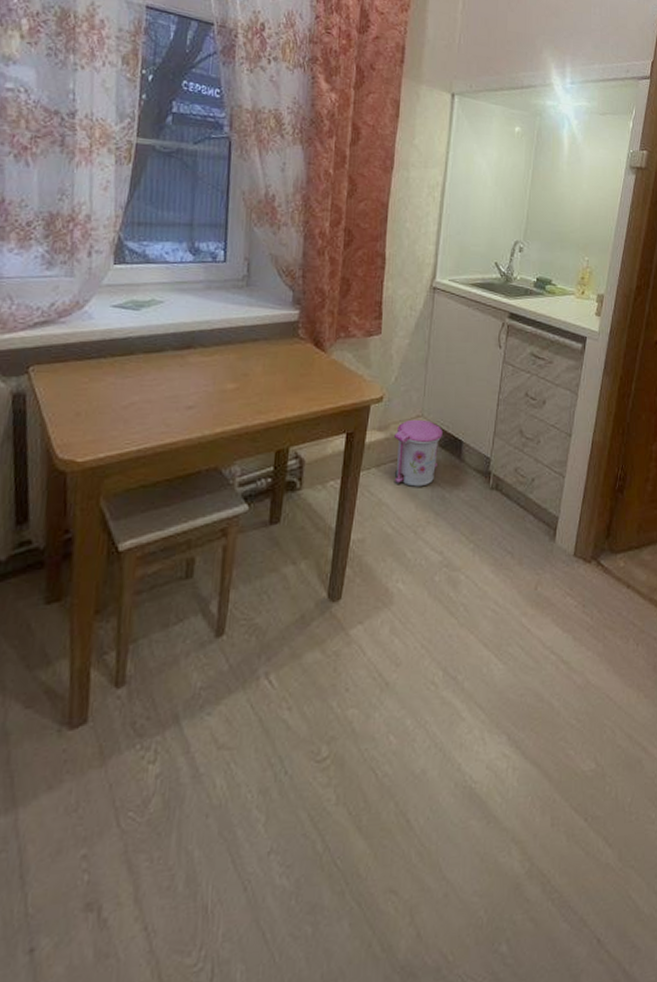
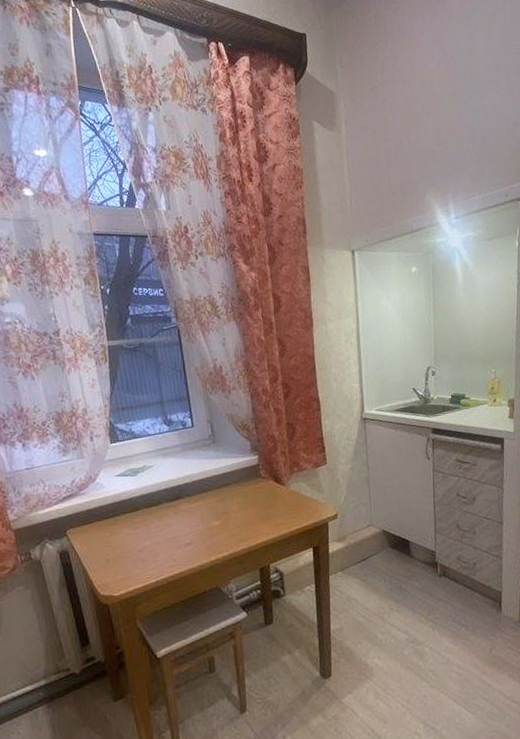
trash can: present [394,419,443,487] -> none [352,528,392,583]

